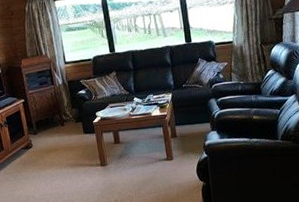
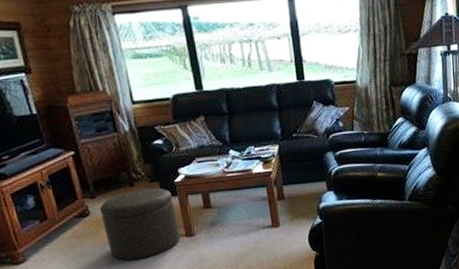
ottoman: none [39,127,97,184] -> present [99,187,181,261]

